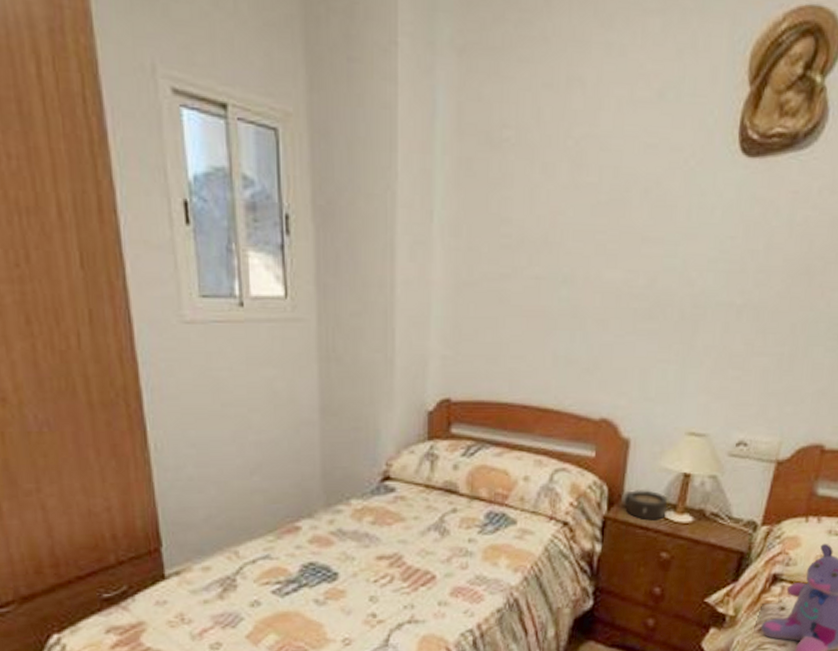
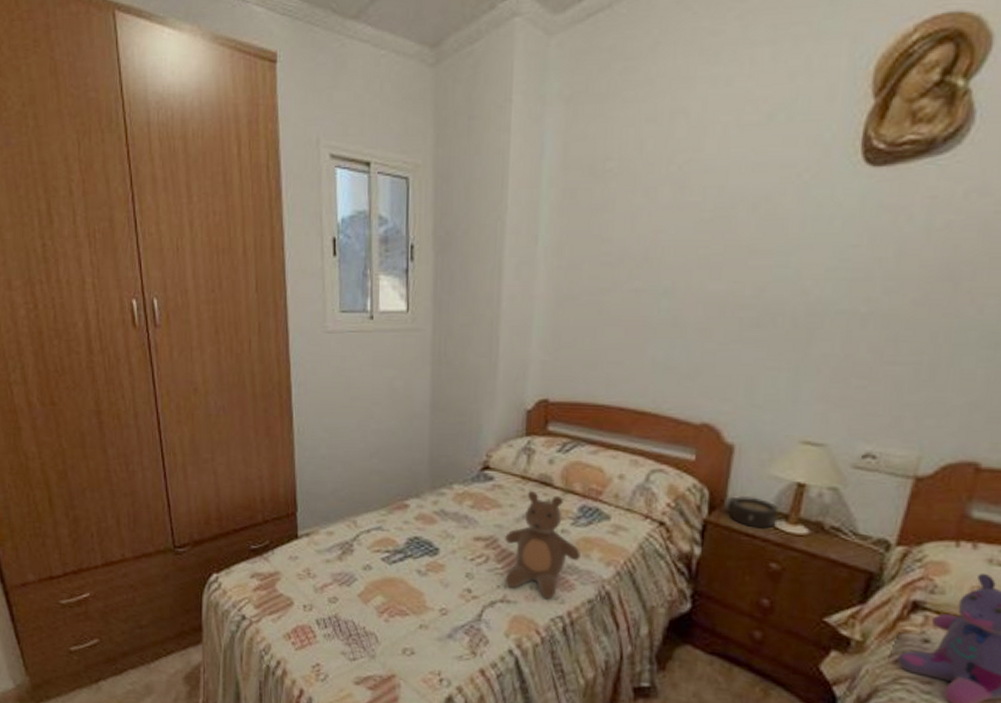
teddy bear: none [409,499,488,614] -> present [504,490,580,600]

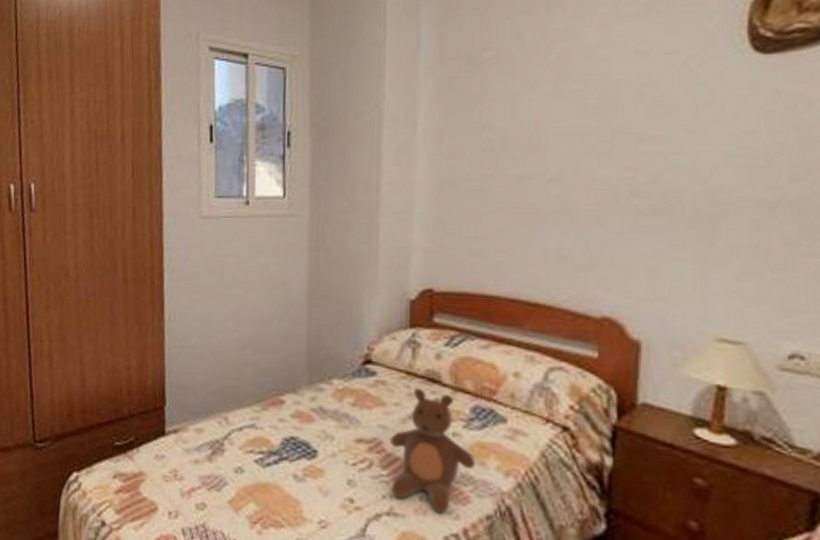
alarm clock: present [723,495,786,529] -> none [634,399,708,438]

